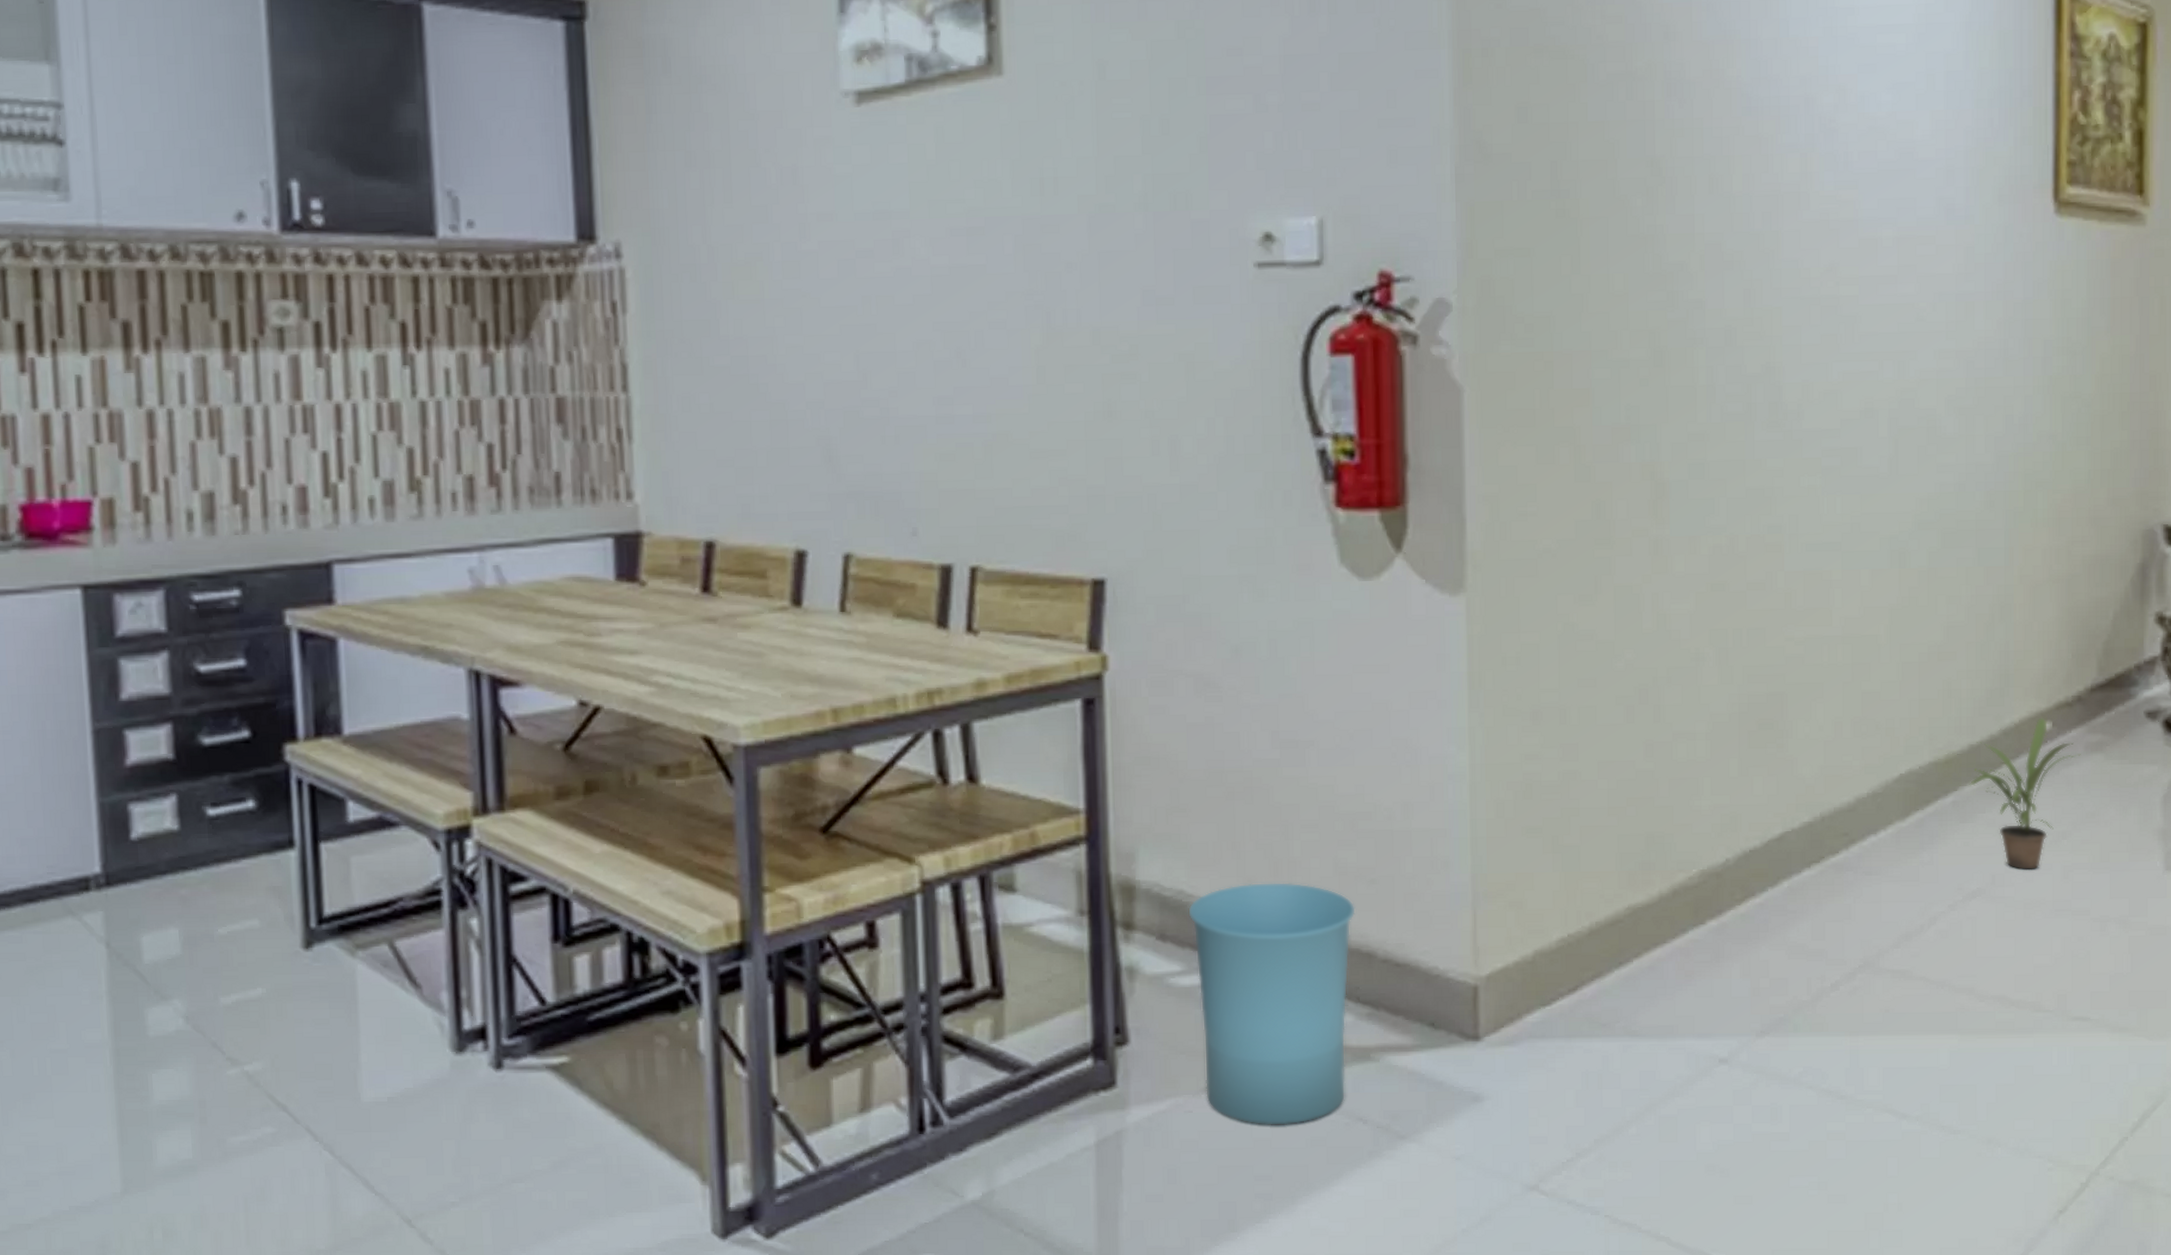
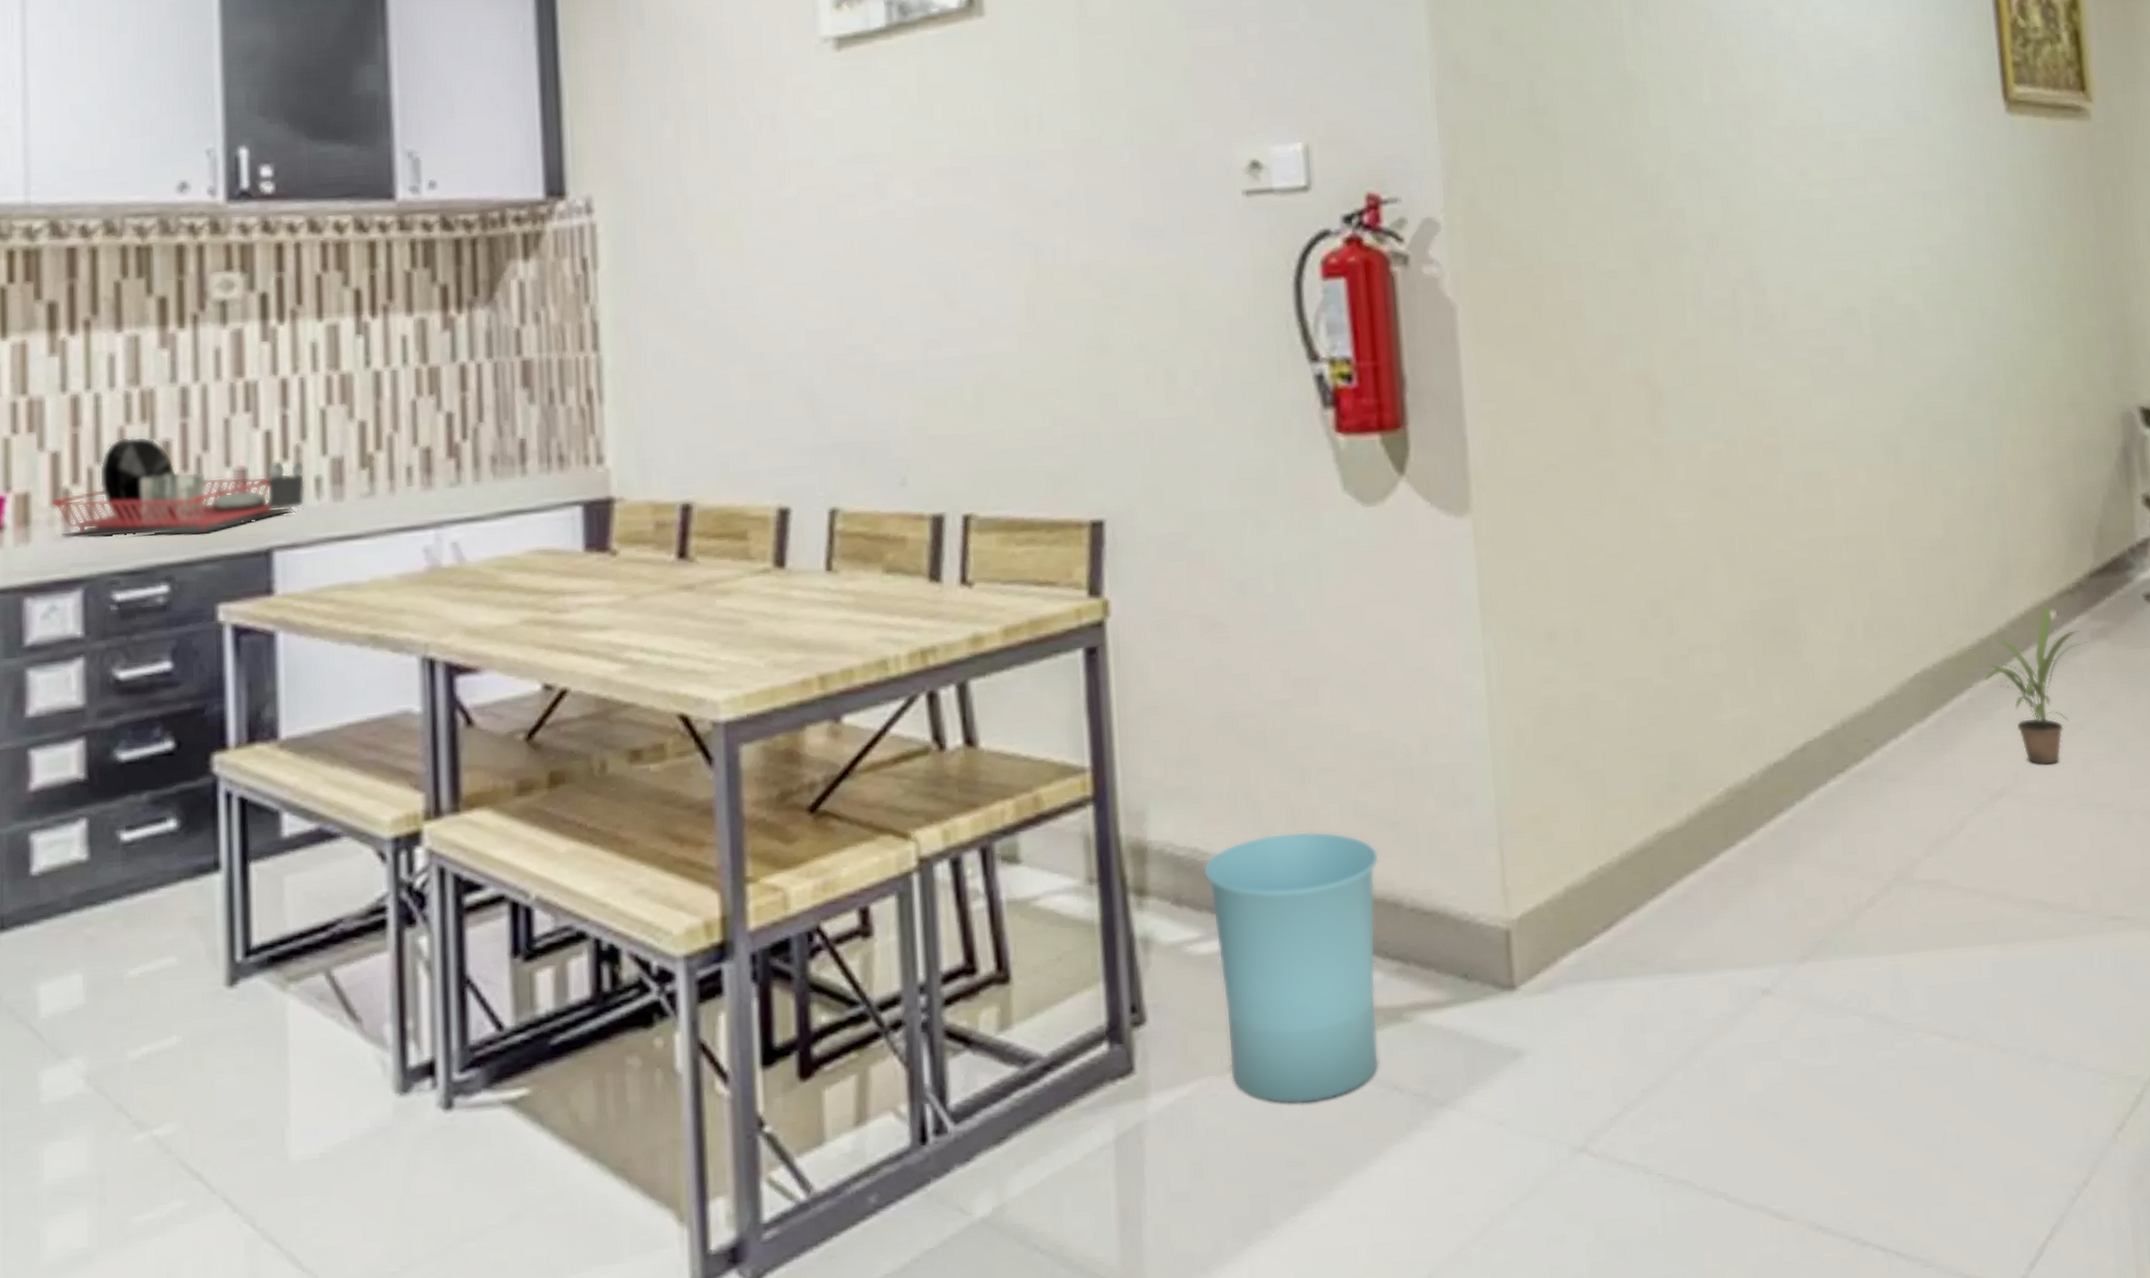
dish rack: none [133,451,360,546] -> present [51,436,305,539]

